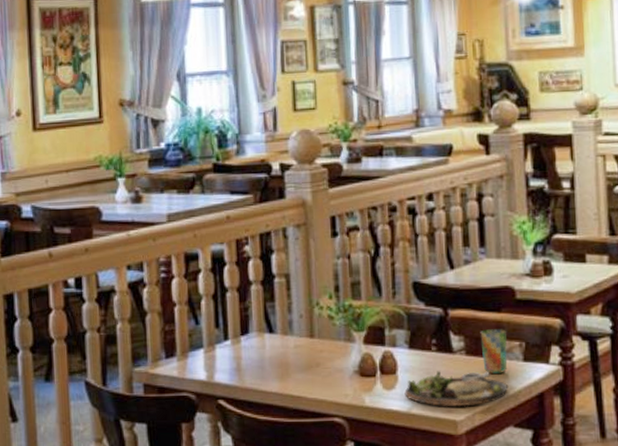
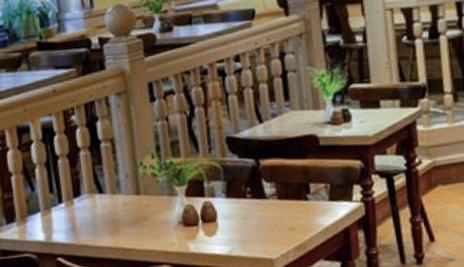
dinner plate: present [404,371,509,407] -> none [224,212,318,247]
cup: present [480,329,508,374] -> none [289,173,315,214]

